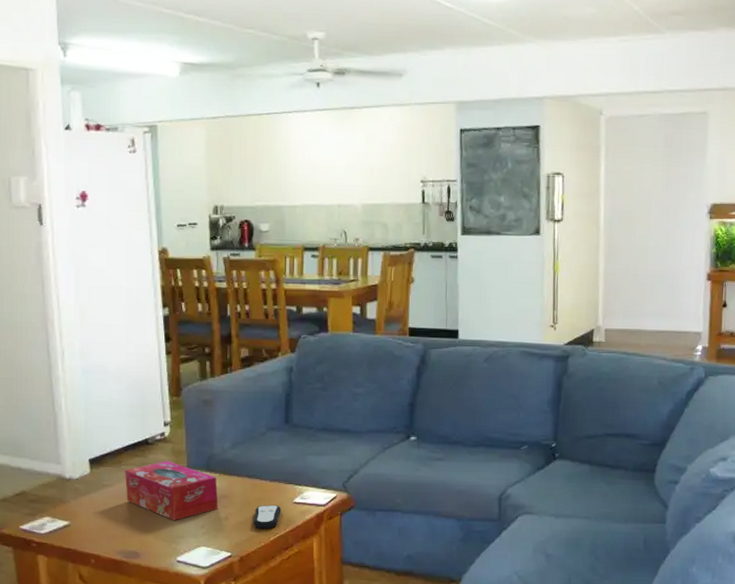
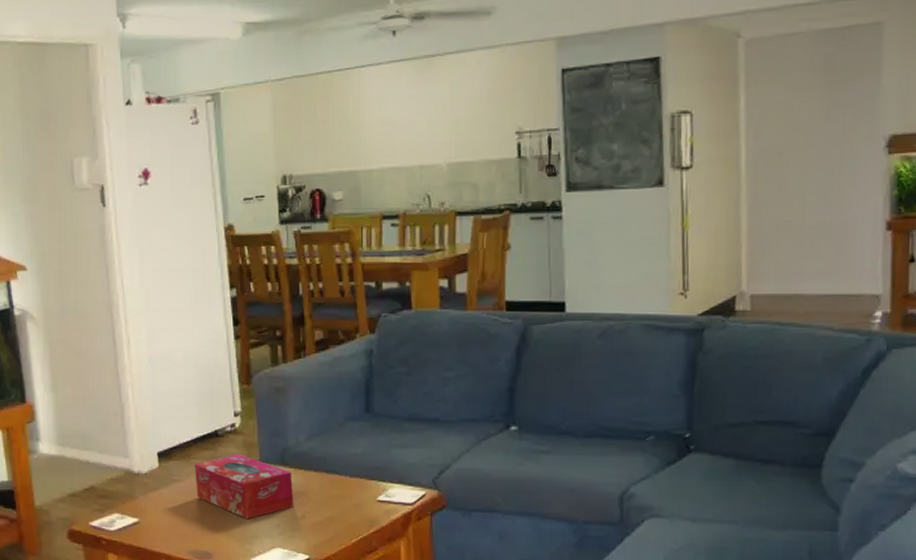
remote control: present [252,505,281,529] -> none [332,503,364,530]

